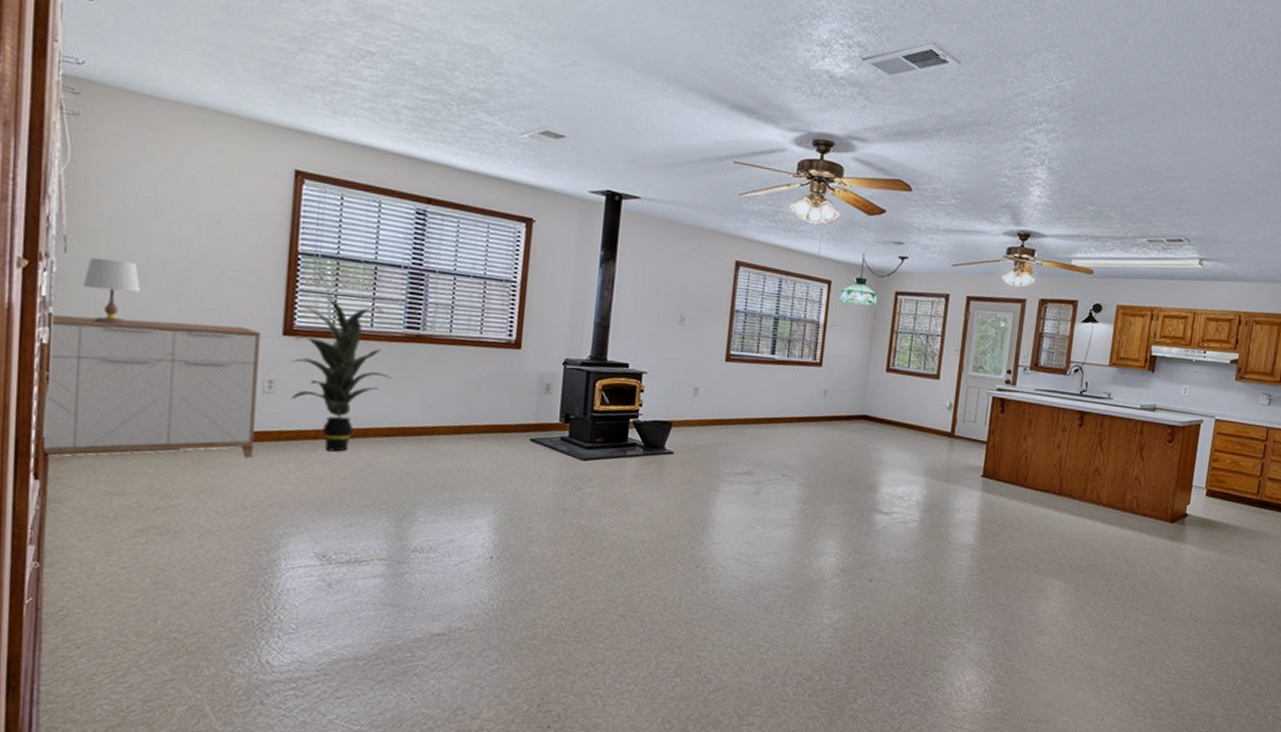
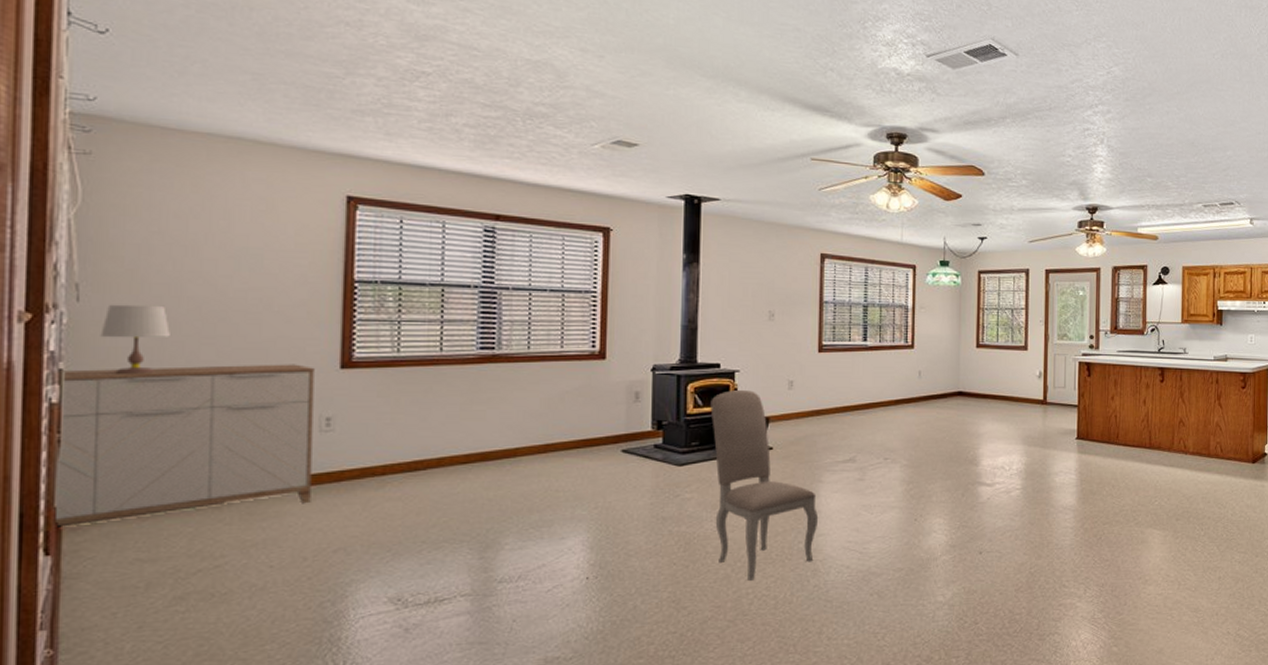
indoor plant: present [291,296,393,452] -> none [352,323,468,486]
dining chair: none [613,391,712,579] -> present [710,390,818,581]

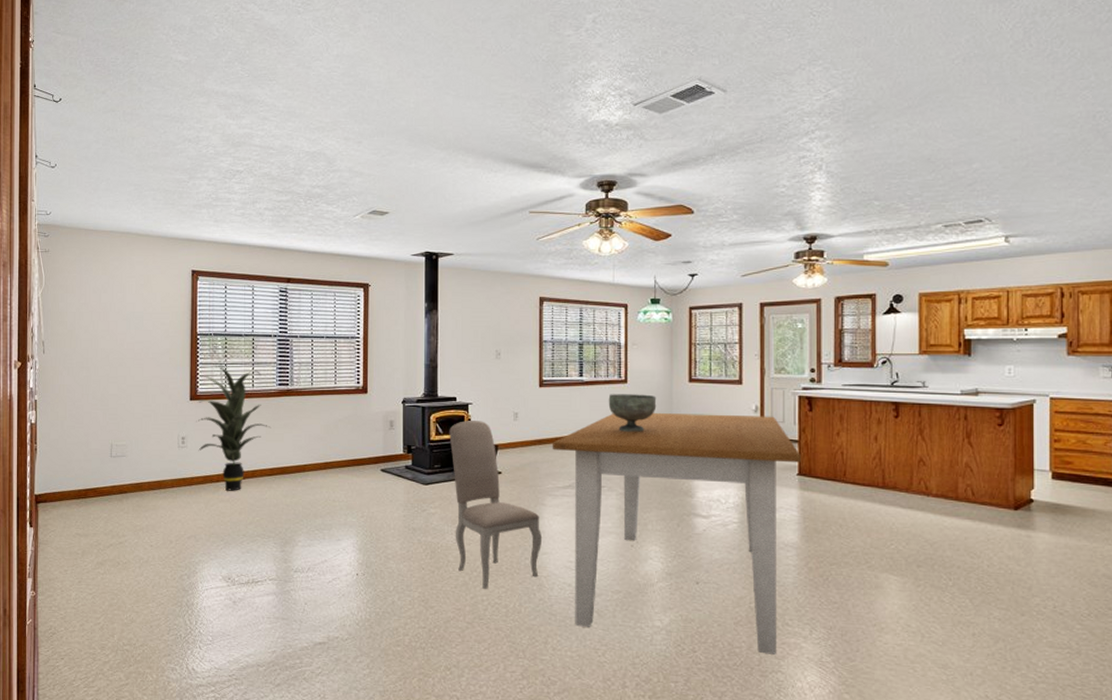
sideboard: present [56,364,314,527] -> none [35,397,174,508]
table lamp: present [100,304,170,374] -> none [56,355,92,404]
indoor plant: none [352,323,468,486] -> present [197,366,271,491]
table: none [831,380,1079,618] -> present [552,413,800,655]
decorative bowl: none [893,360,944,400] -> present [608,394,657,432]

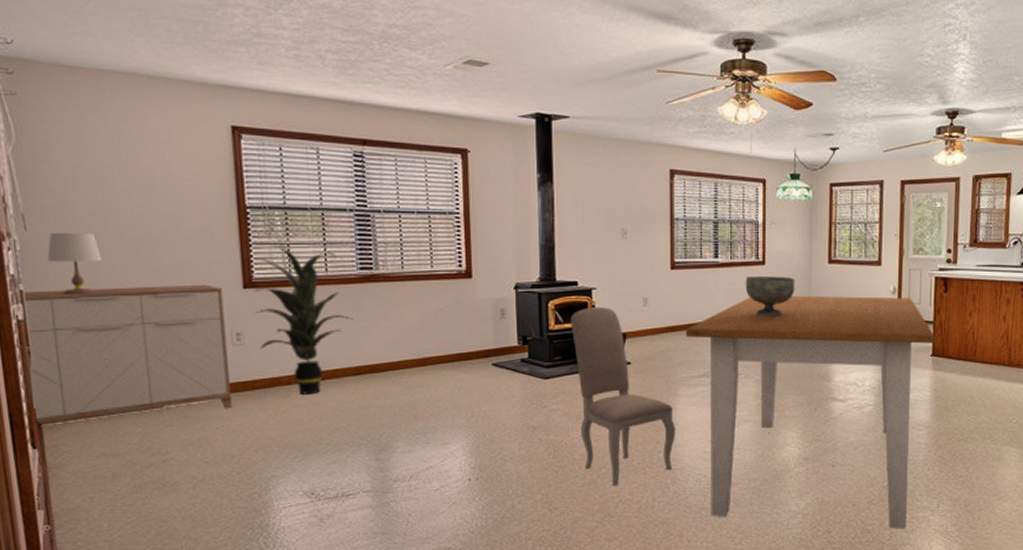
sideboard: none [35,397,174,508] -> present [21,284,232,425]
table lamp: none [56,355,92,404] -> present [47,232,102,294]

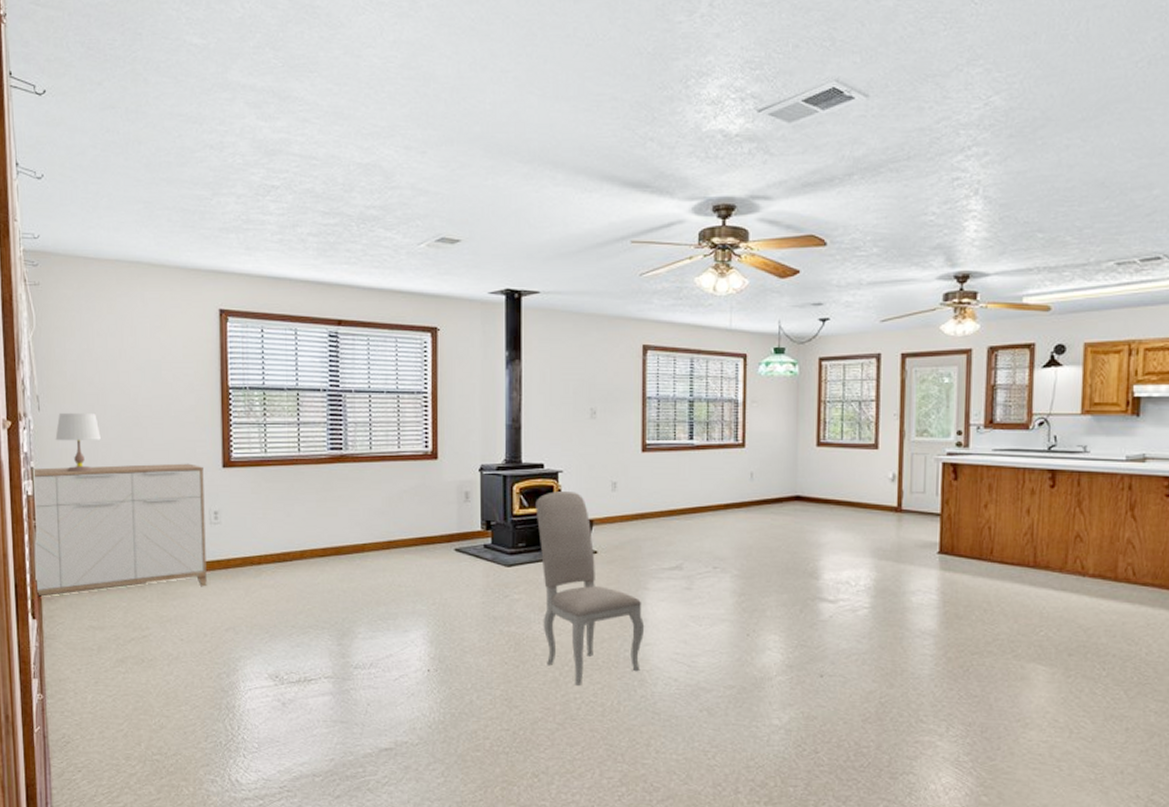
indoor plant: present [253,246,354,395] -> none [231,426,323,575]
table: present [685,296,935,529] -> none [656,482,942,754]
decorative bowl: present [745,276,795,316] -> none [722,460,779,504]

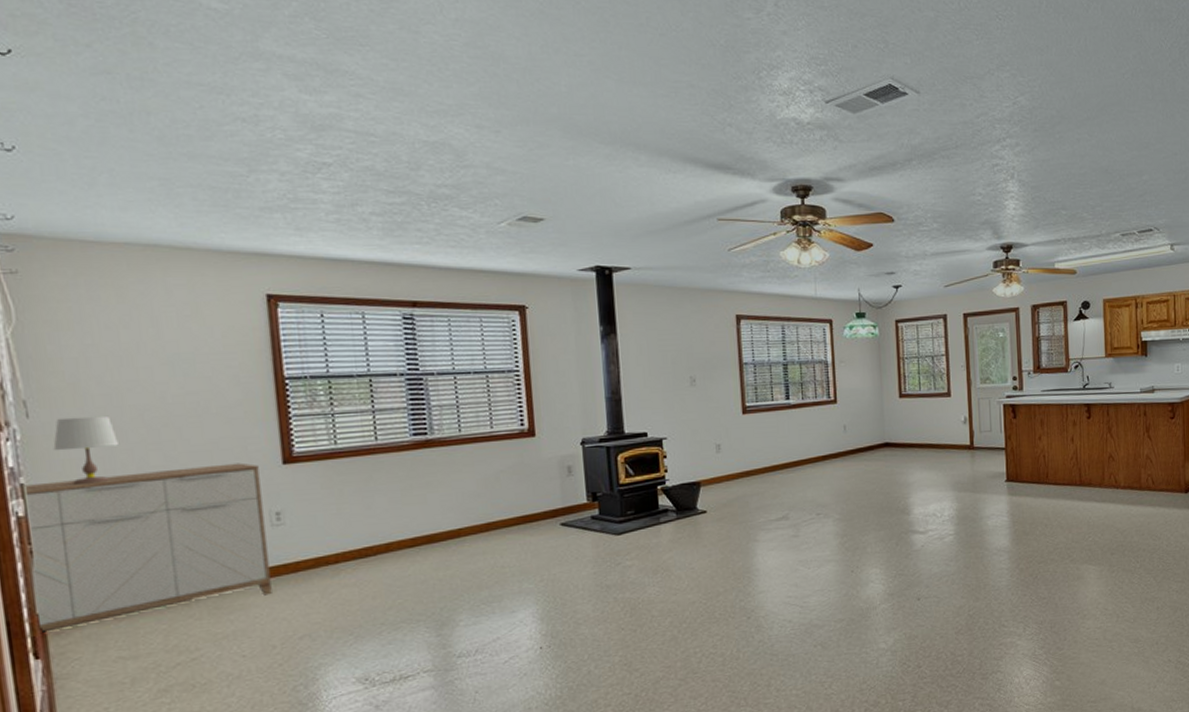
dining chair: present [535,491,644,686] -> none [641,456,757,640]

